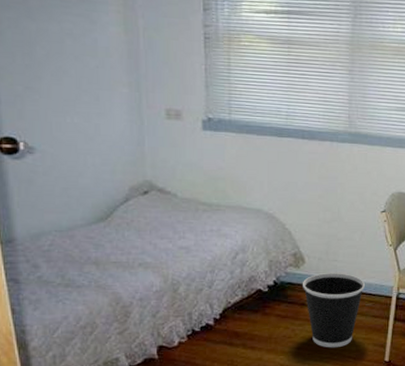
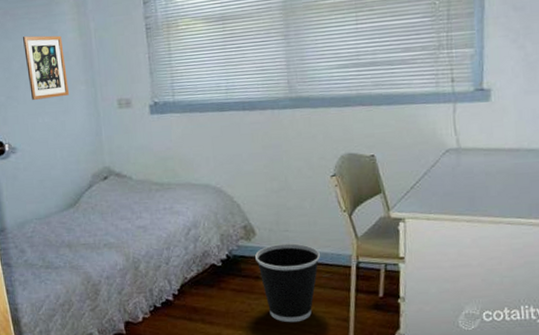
picture frame: none [51,20,107,97] -> present [23,35,69,100]

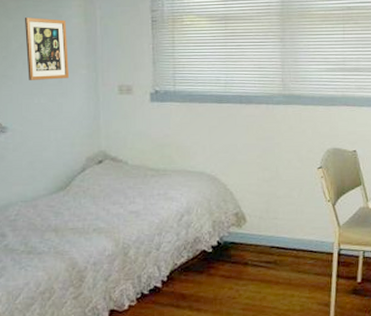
wastebasket: present [255,243,320,323] -> none [245,231,305,308]

